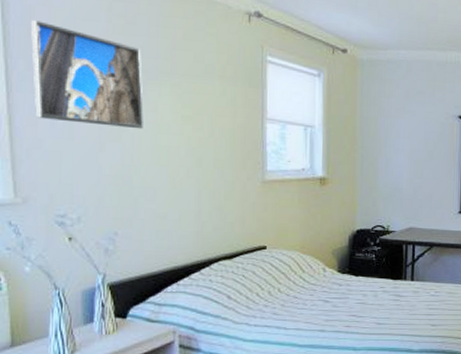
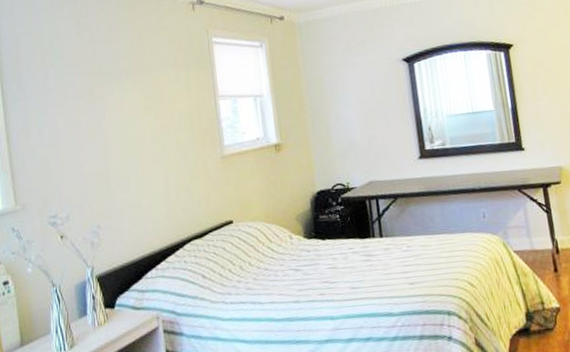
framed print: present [31,20,143,129] -> none [19,47,113,132]

